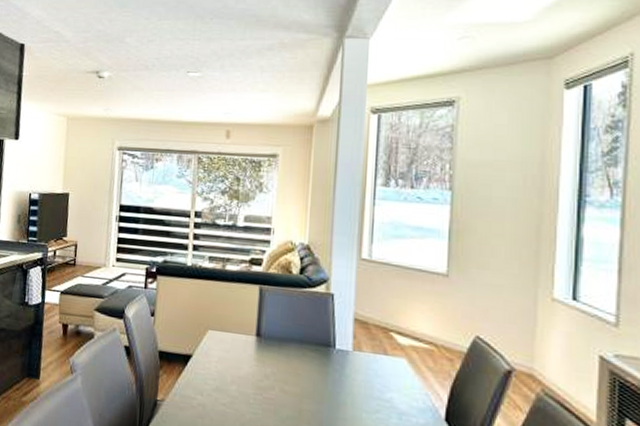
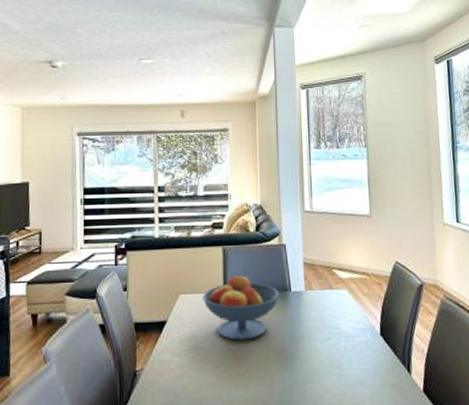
fruit bowl: none [232,318,321,394] -> present [203,273,280,341]

